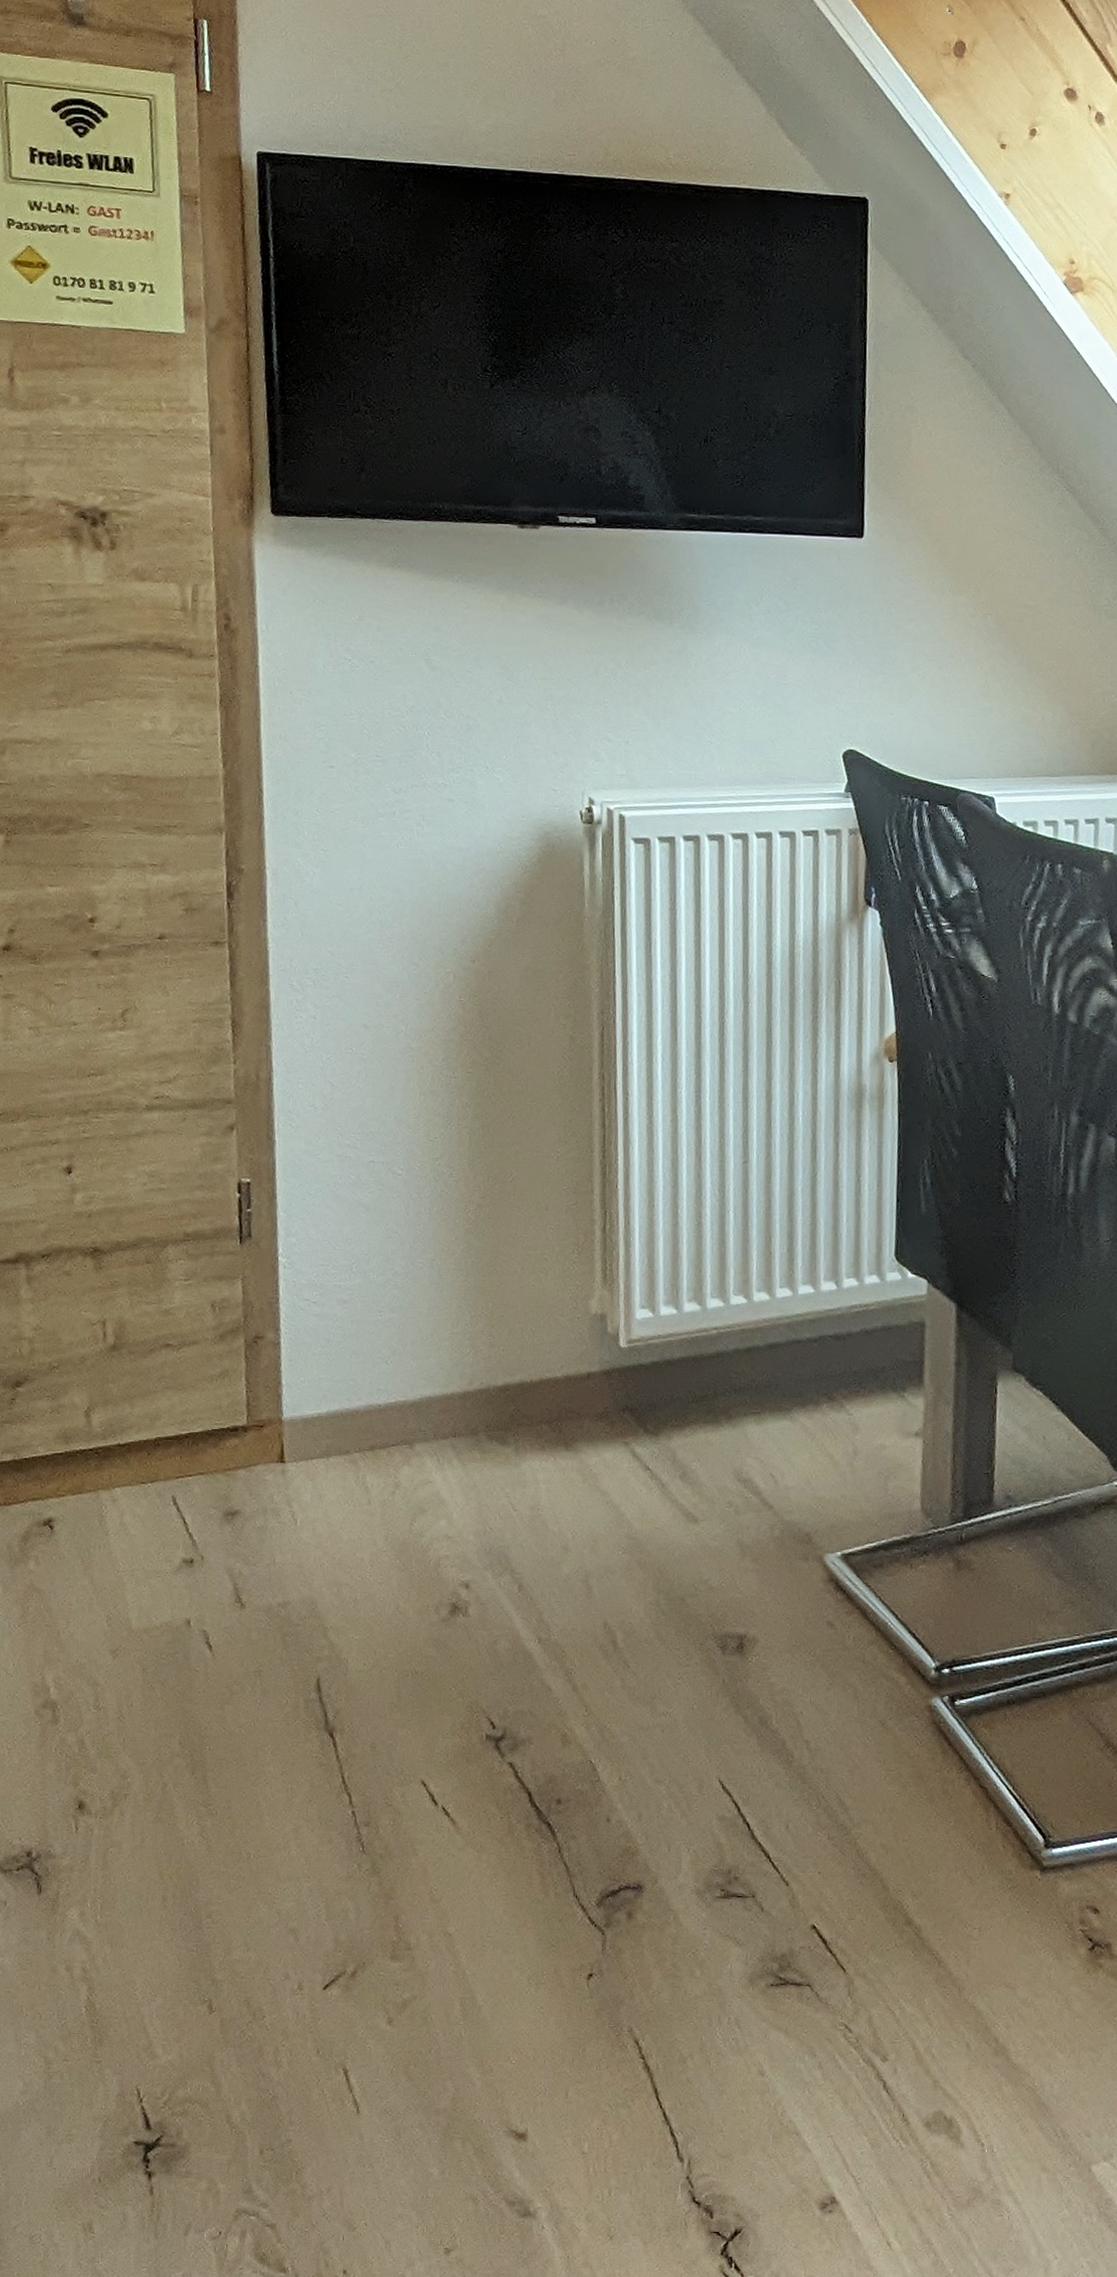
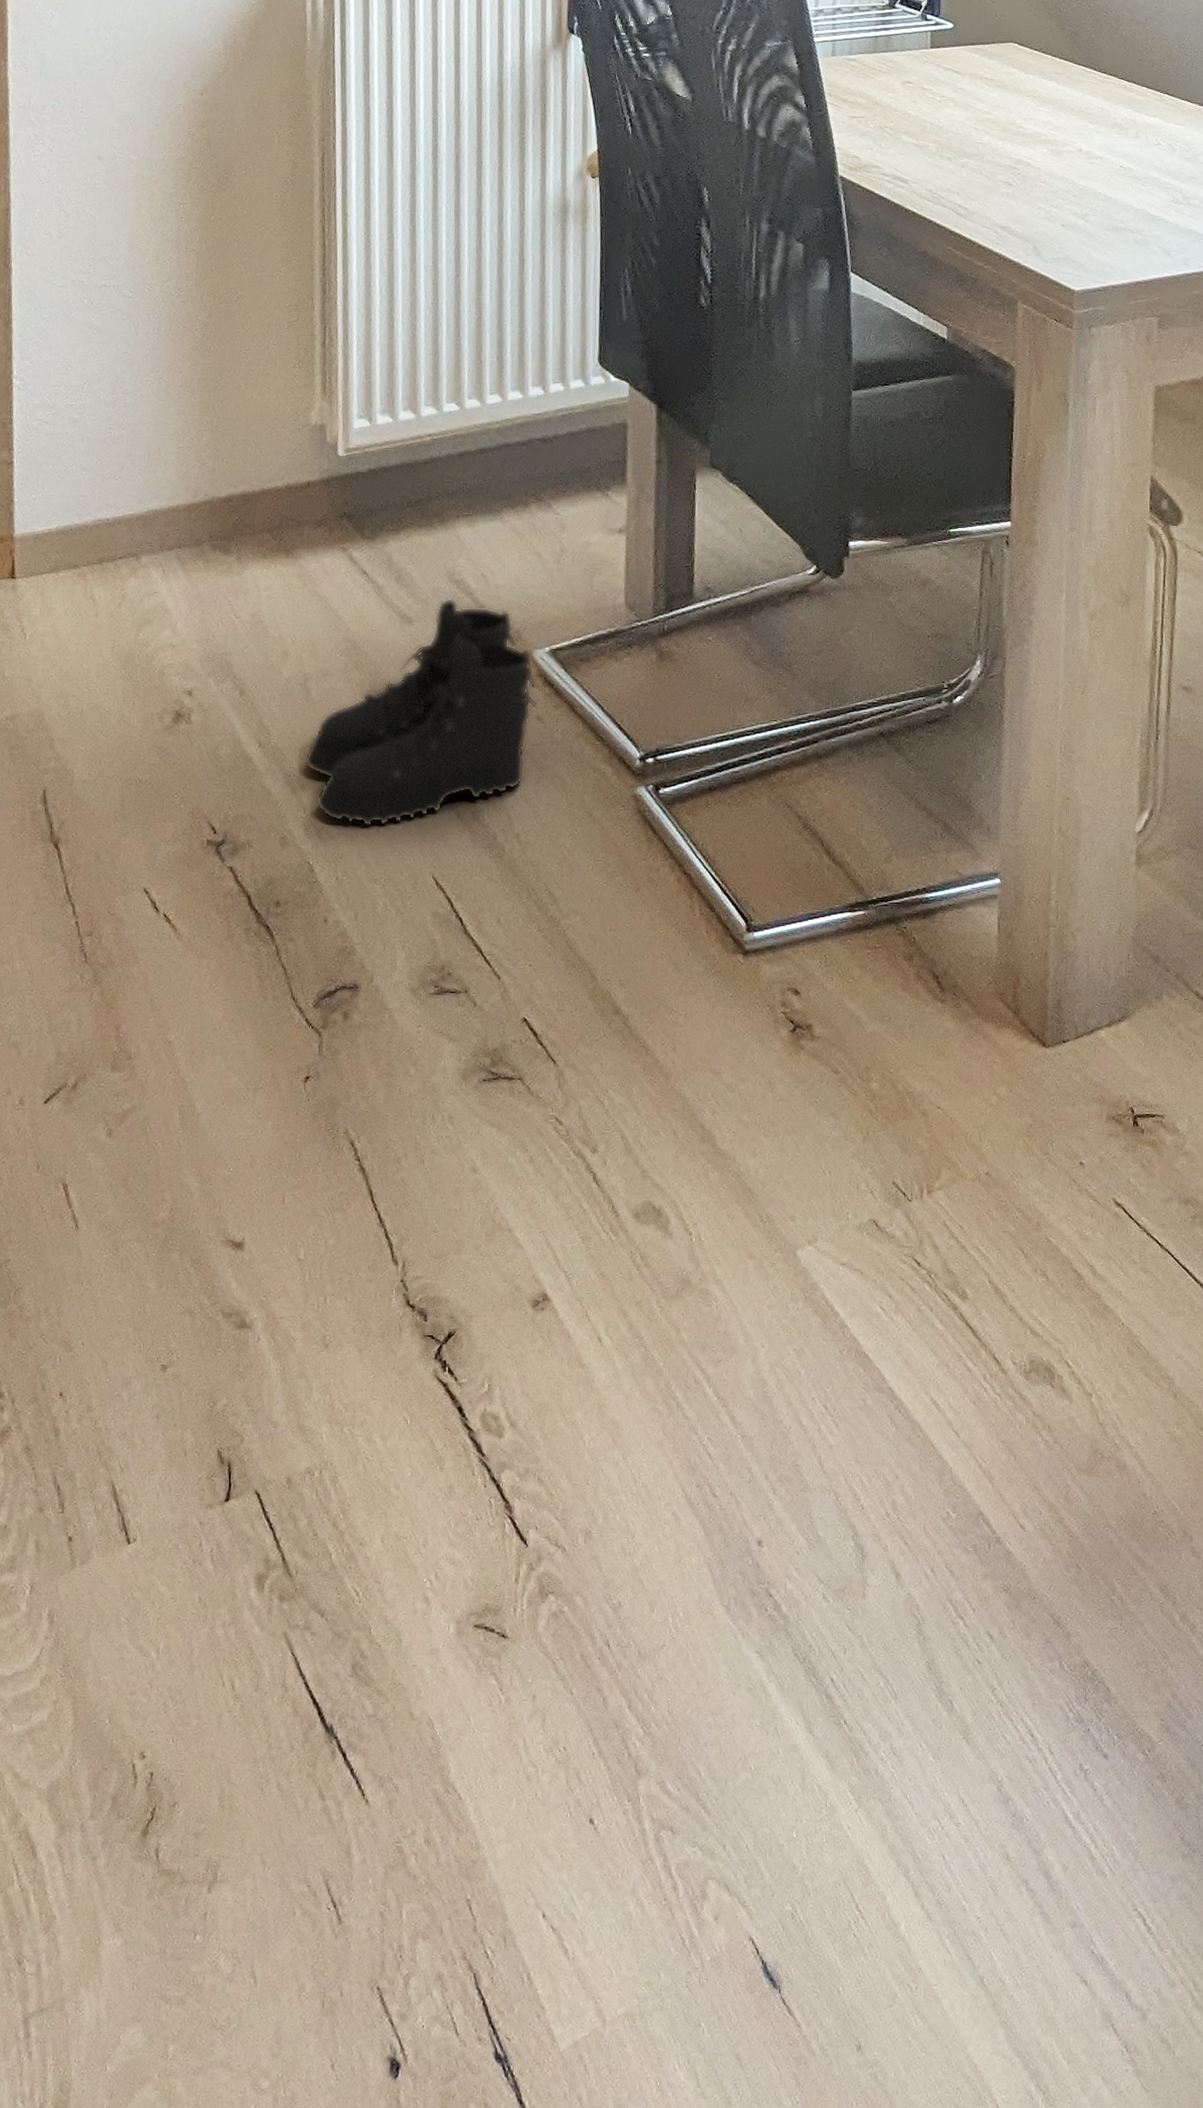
boots: none [585,1497,830,1729] -> present [303,597,539,828]

